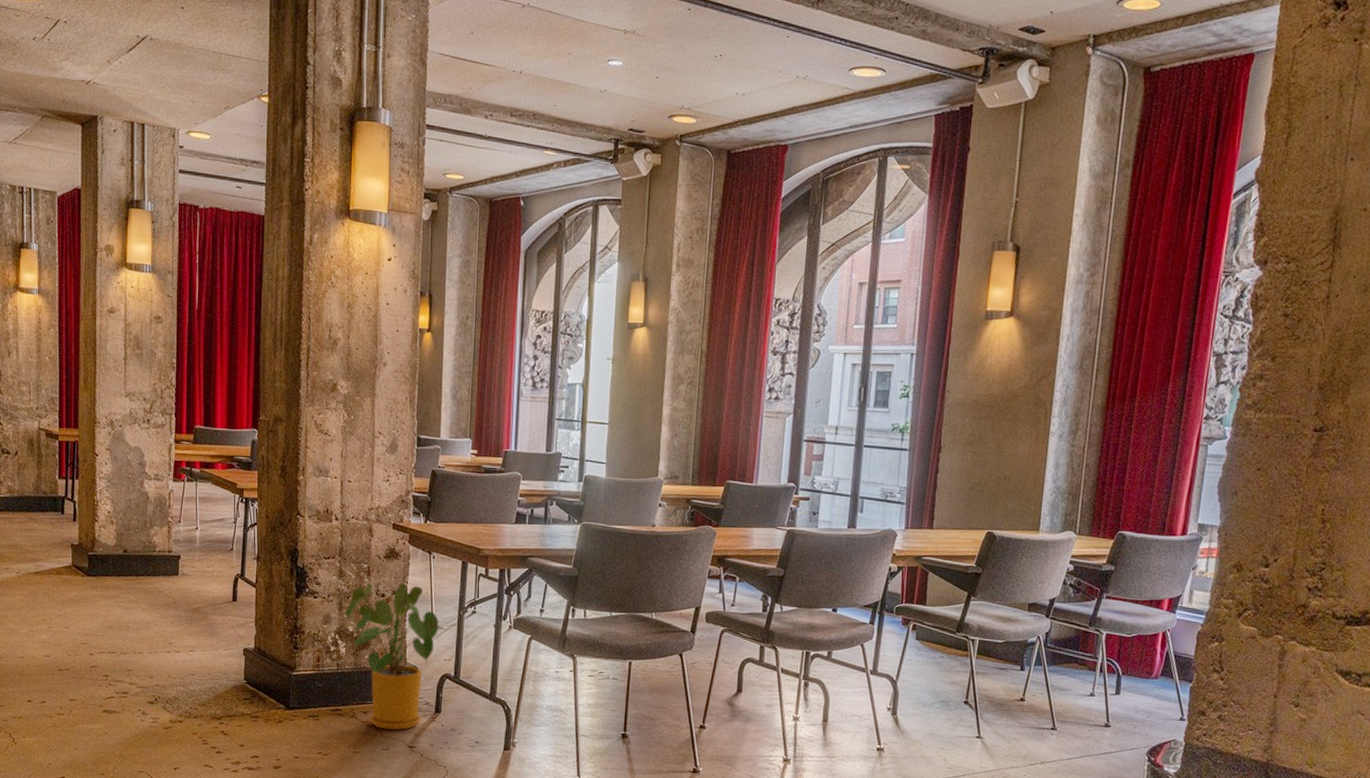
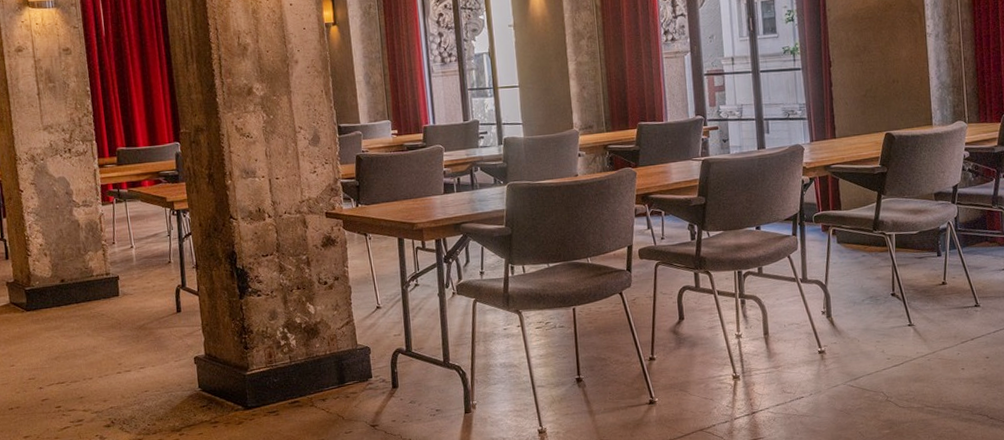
house plant: present [344,582,447,731] -> none [289,267,393,413]

